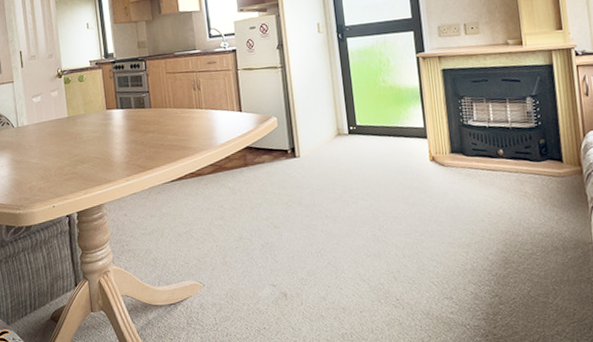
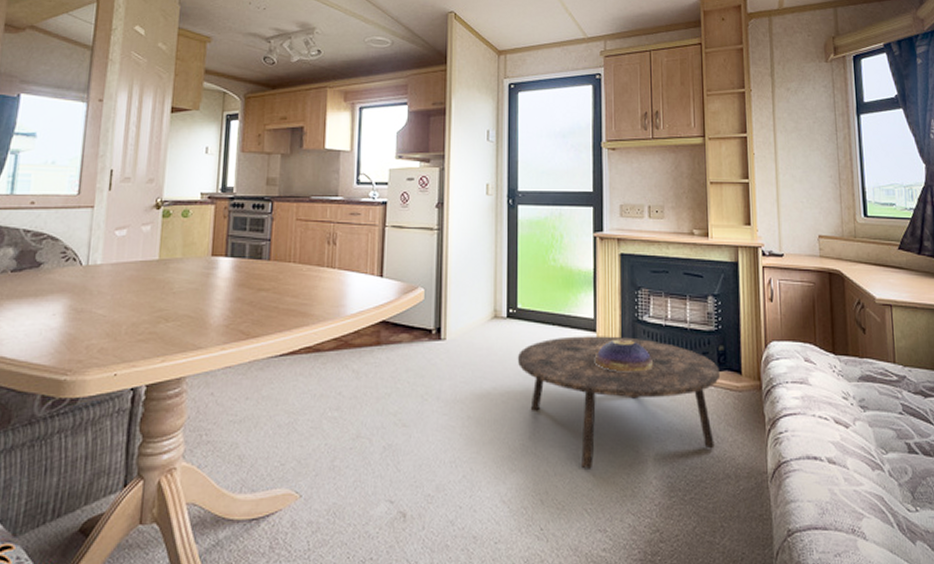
coffee table: none [361,140,544,251] -> present [517,336,721,469]
decorative bowl: none [429,141,480,170] -> present [595,339,653,372]

